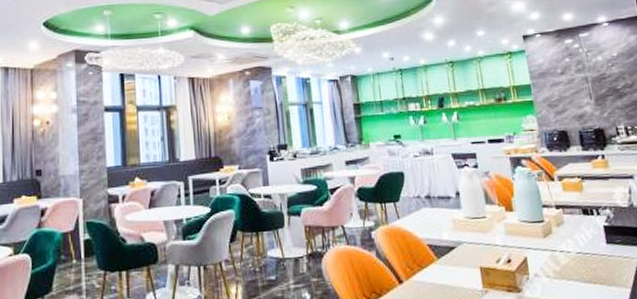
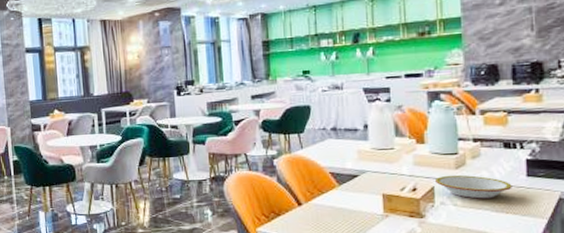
bowl: none [526,243,596,270] -> present [434,174,512,199]

